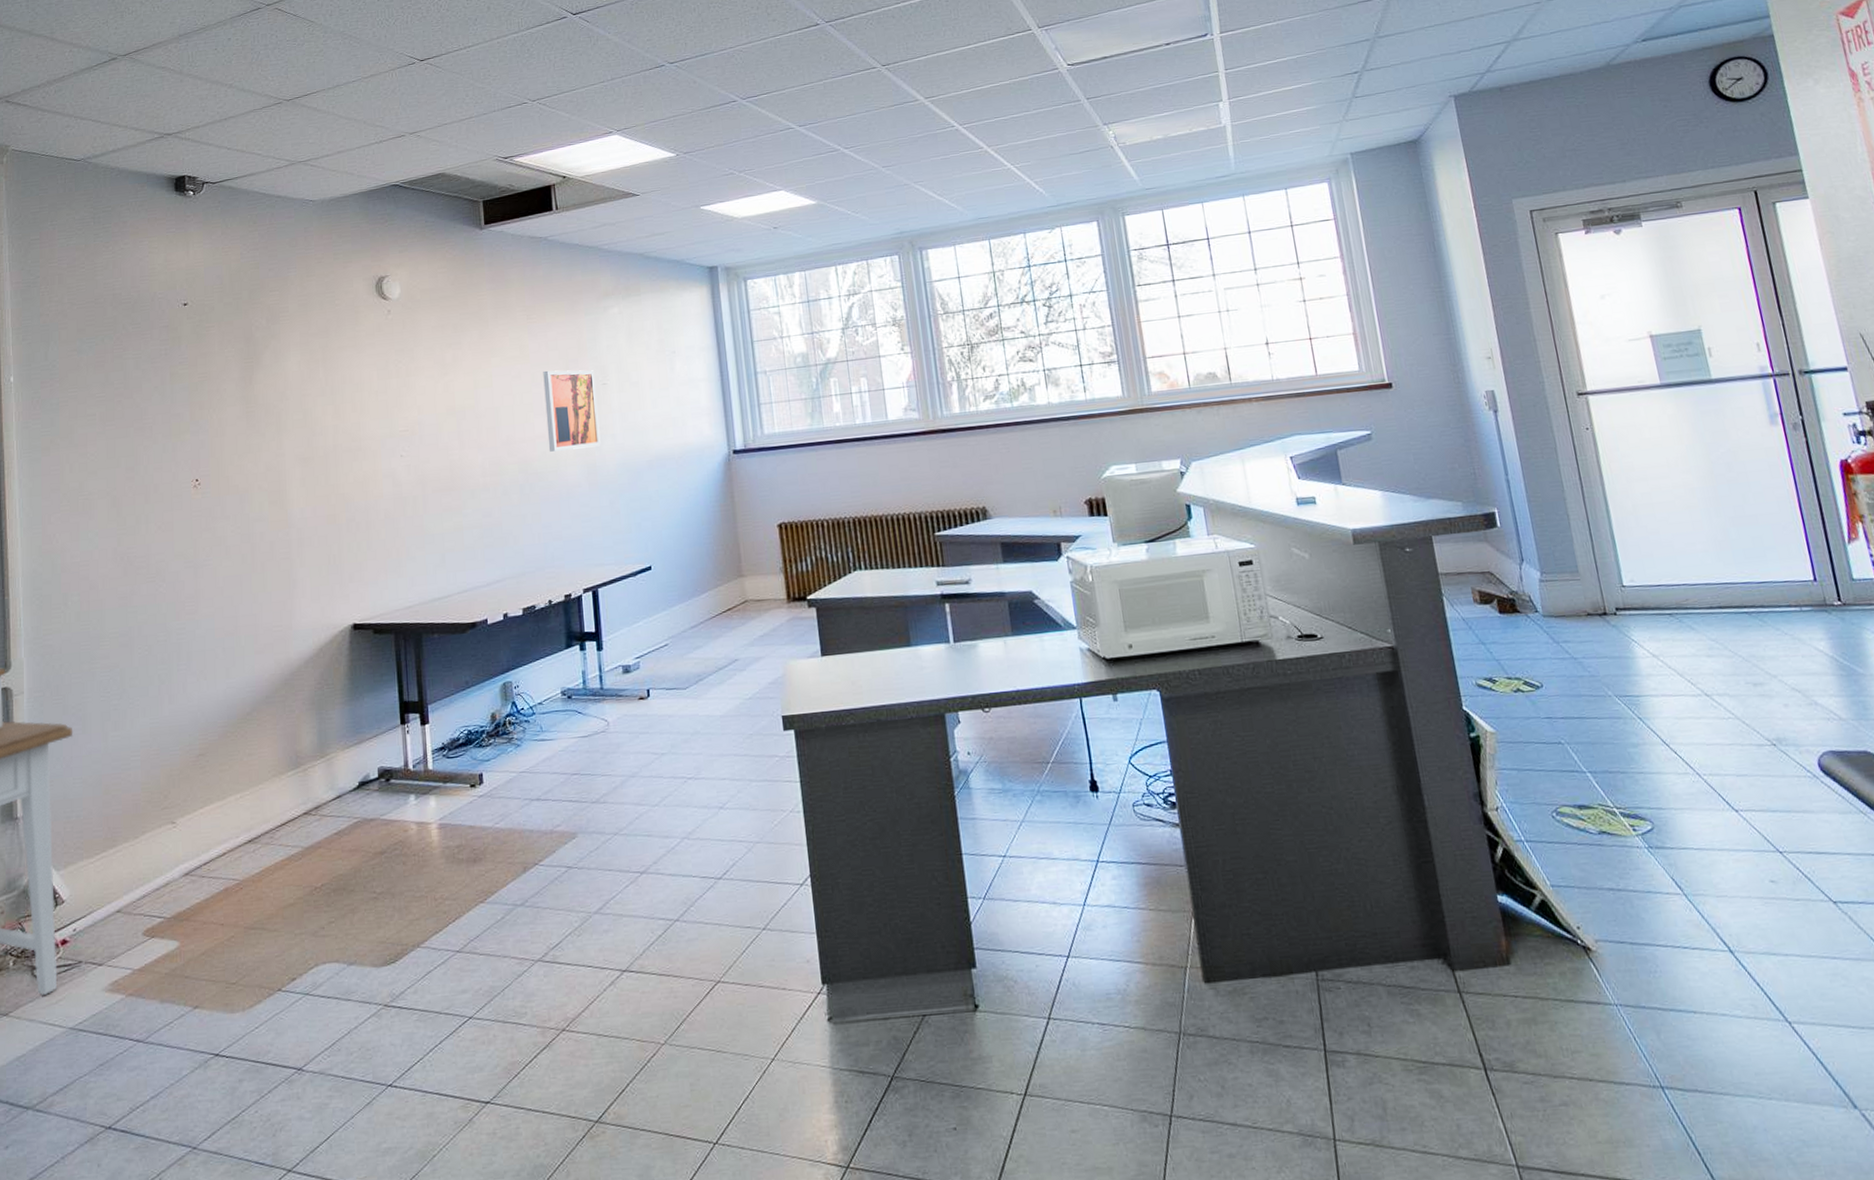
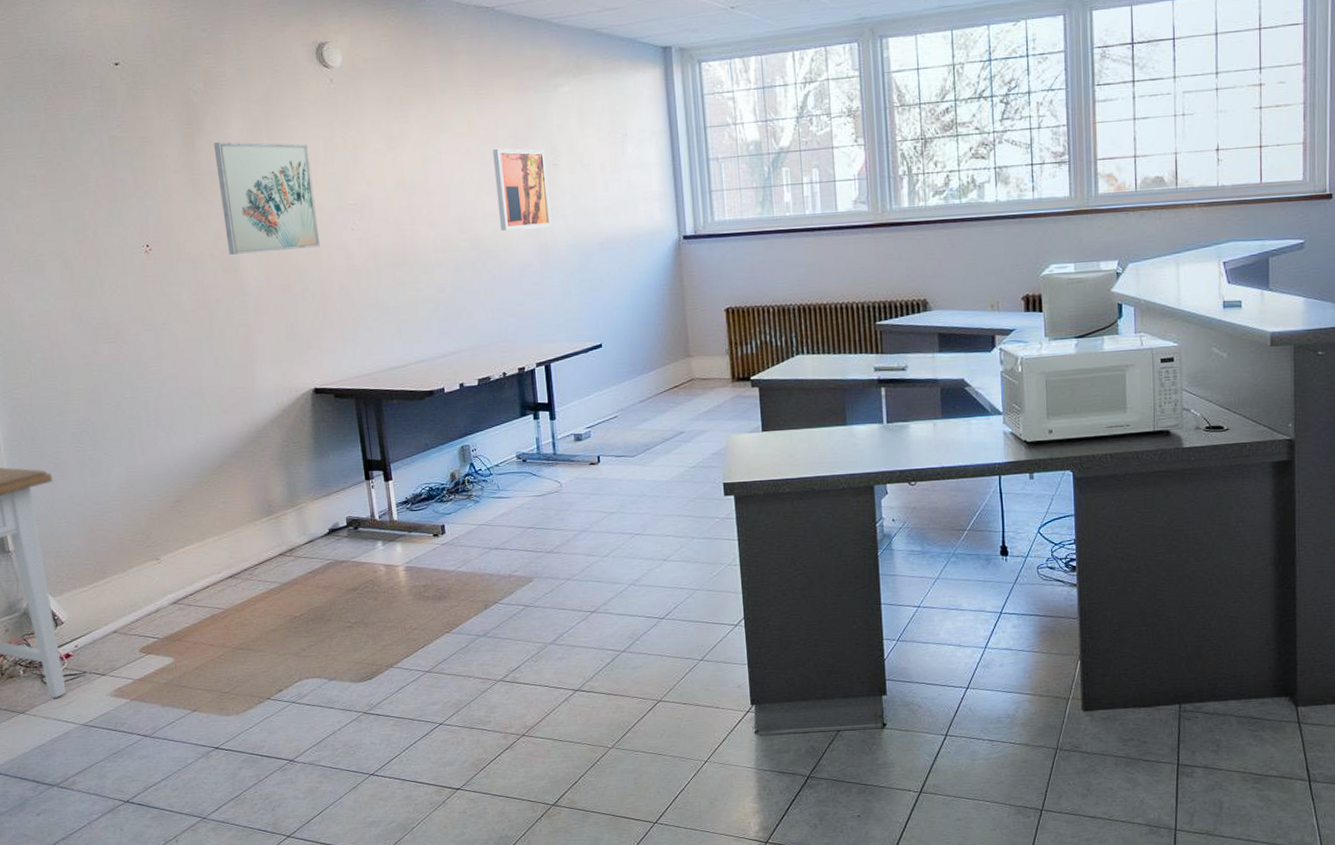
wall art: none [270,373,369,486] -> present [213,142,321,255]

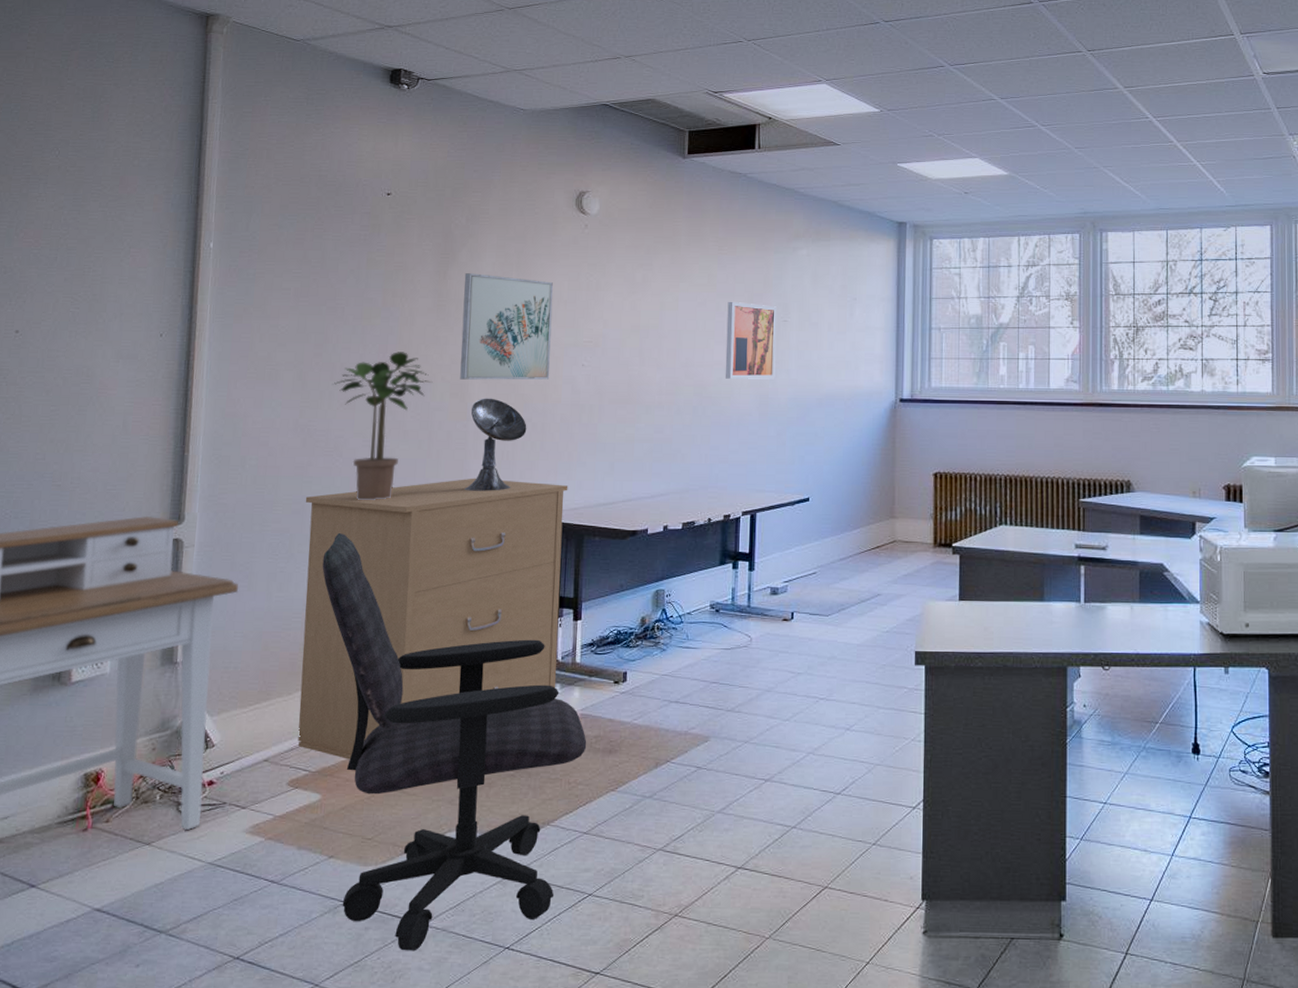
filing cabinet: none [98,351,378,625] -> present [298,478,568,760]
potted plant: none [101,231,202,384] -> present [333,352,433,500]
office chair: none [128,416,417,784] -> present [322,532,587,951]
satellite dish: none [246,271,307,366] -> present [464,398,527,491]

